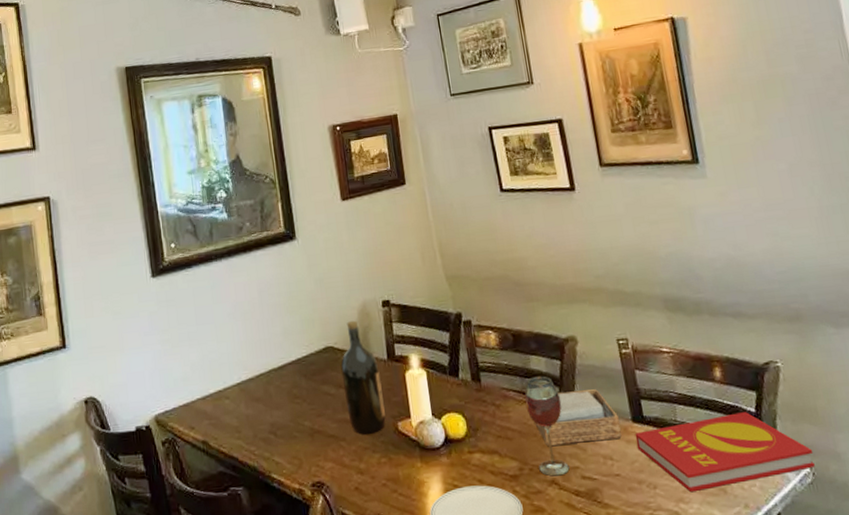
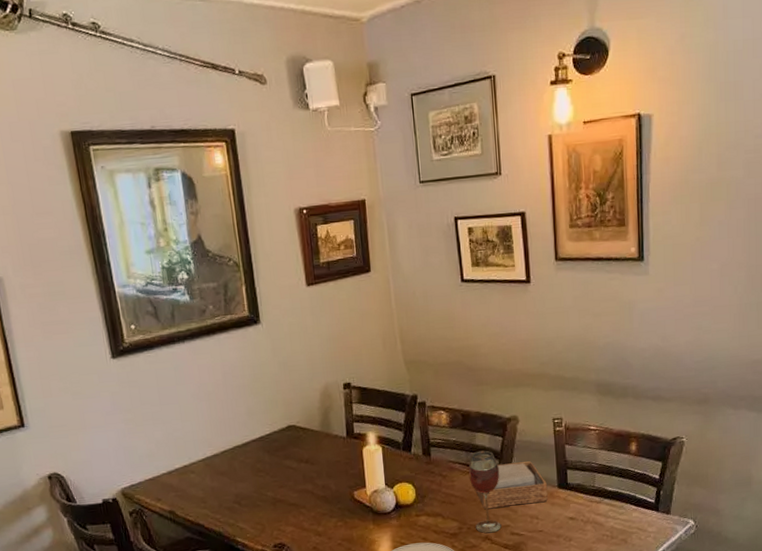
wine bottle: present [340,320,386,434] -> none [302,401,343,502]
book: present [634,412,815,493] -> none [559,478,699,543]

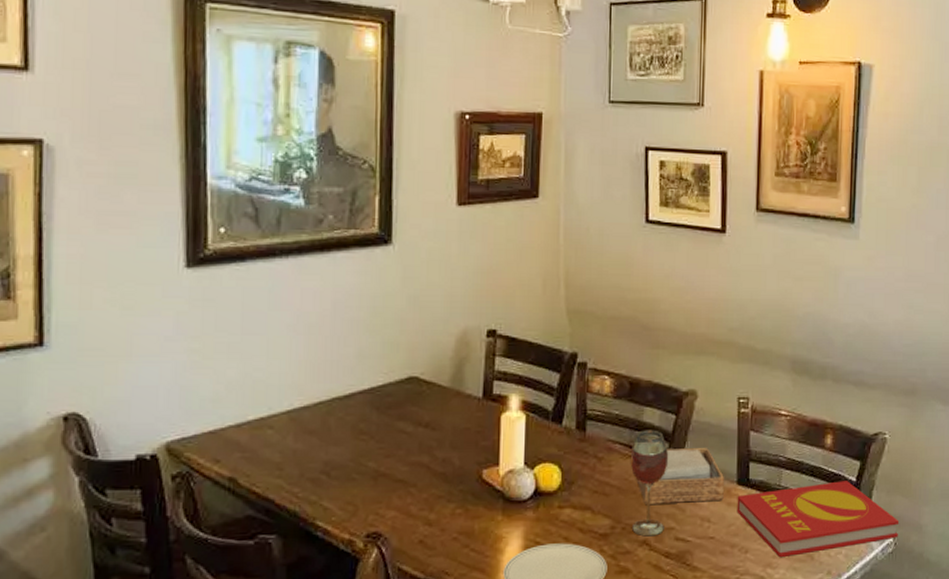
book: none [559,478,699,543] -> present [736,481,900,558]

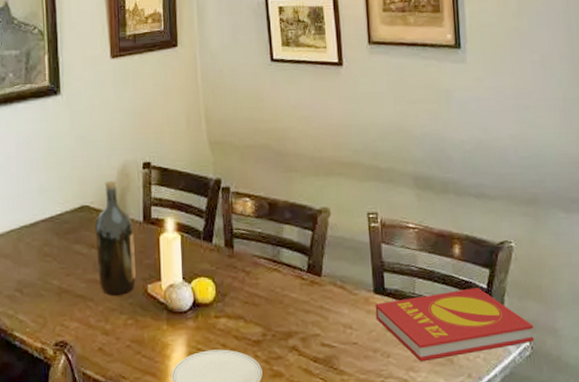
wine bottle: none [423,349,471,481] -> present [95,180,137,295]
wineglass: present [630,430,669,537] -> none [274,245,311,343]
napkin holder: present [638,448,725,504] -> none [283,260,363,313]

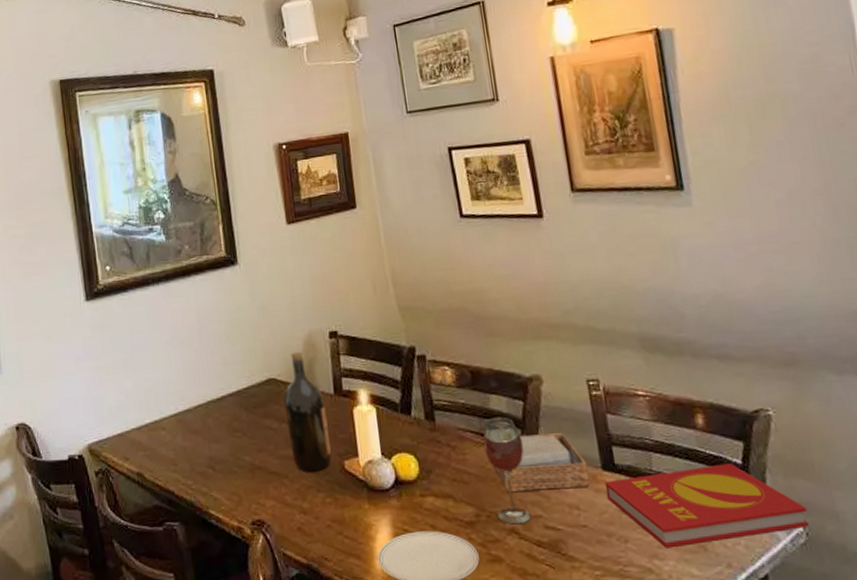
wineglass: none [274,245,311,343] -> present [482,417,531,525]
napkin holder: none [283,260,363,313] -> present [495,433,590,492]

